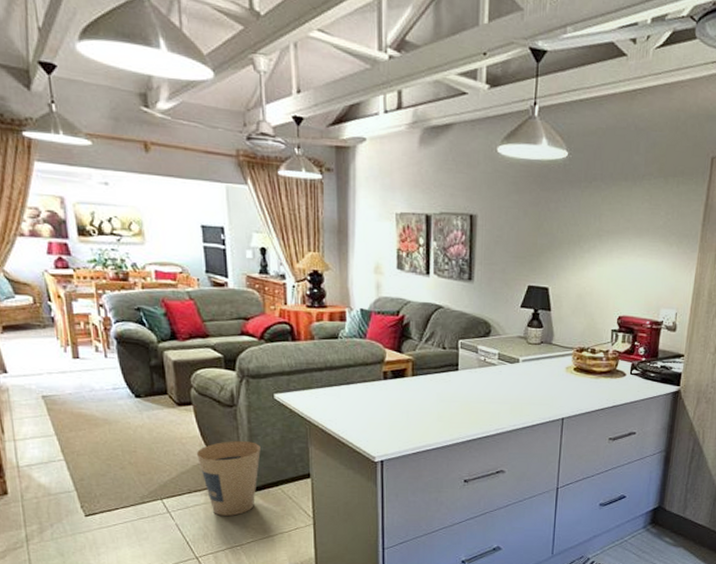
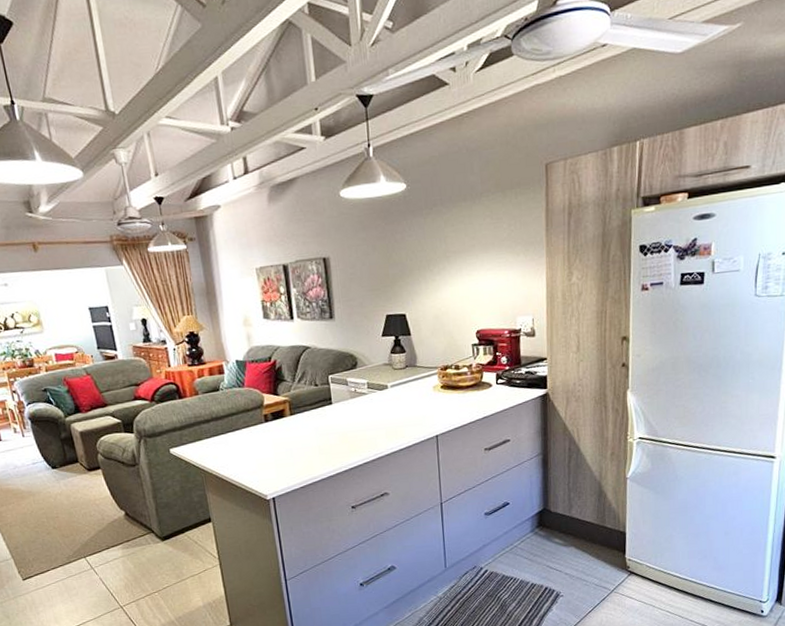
trash can: present [196,441,261,516] -> none [109,495,166,566]

